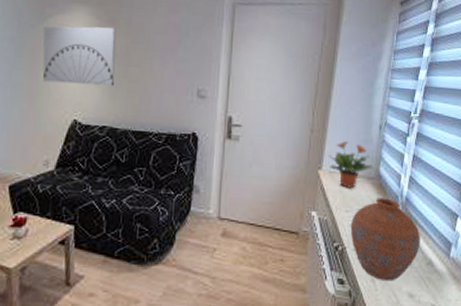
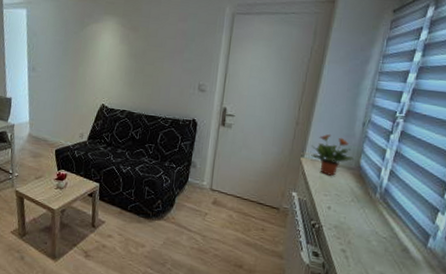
wall art: present [42,26,116,87] -> none [81,32,137,80]
vase: present [350,198,420,281] -> none [327,186,397,261]

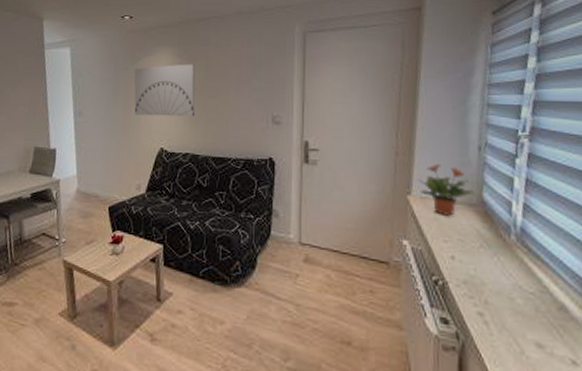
wall art: none [81,32,137,80] -> present [134,64,196,117]

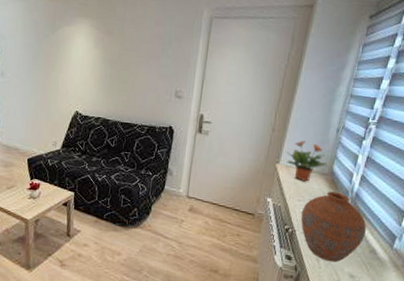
wall art: present [134,64,196,117] -> none [53,35,111,86]
vase: none [451,227,547,326] -> present [300,191,367,263]

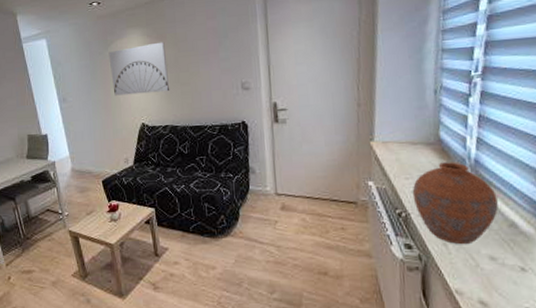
wall art: none [53,35,111,86] -> present [108,41,170,96]
potted plant: present [286,140,327,182] -> none [380,109,431,156]

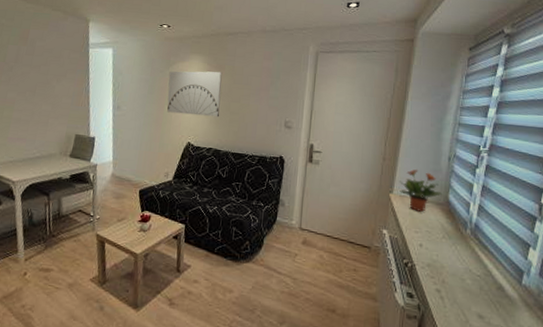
potted plant: none [380,109,431,156] -> present [399,169,442,212]
vase: present [412,162,499,245] -> none [419,222,490,301]

